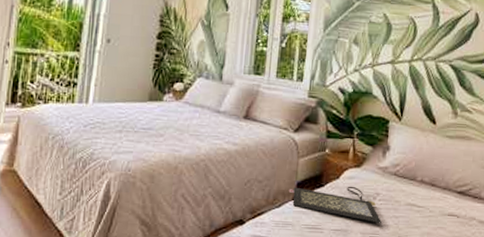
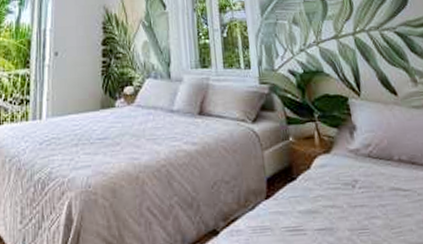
clutch bag: present [288,186,382,224] -> none [259,175,368,217]

